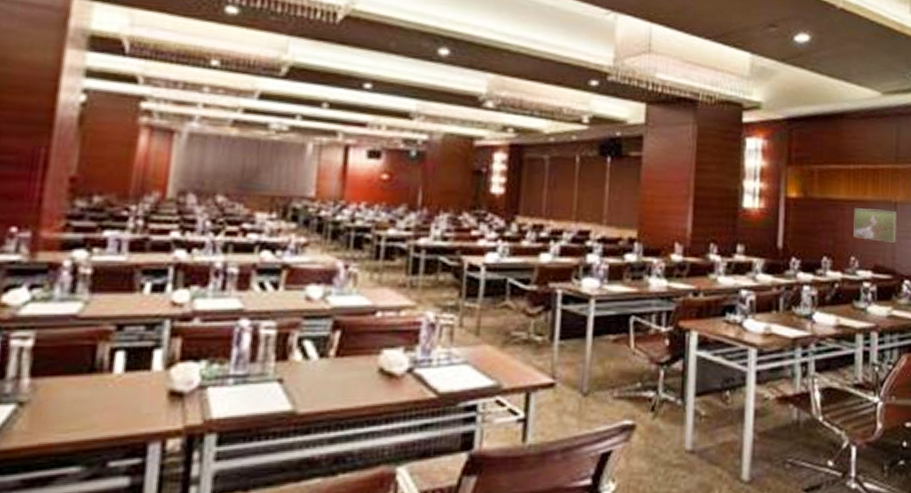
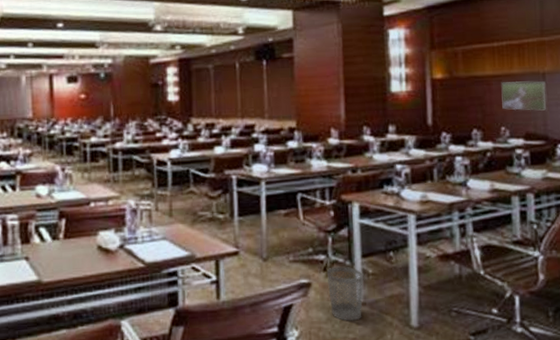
wastebasket: none [654,406,695,473] -> present [326,266,364,321]

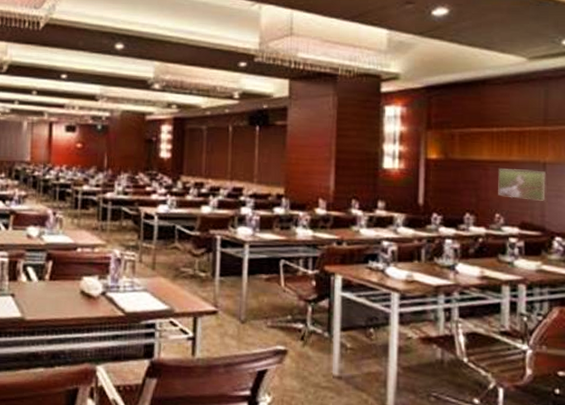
wastebasket: present [326,266,364,321] -> none [303,337,342,394]

